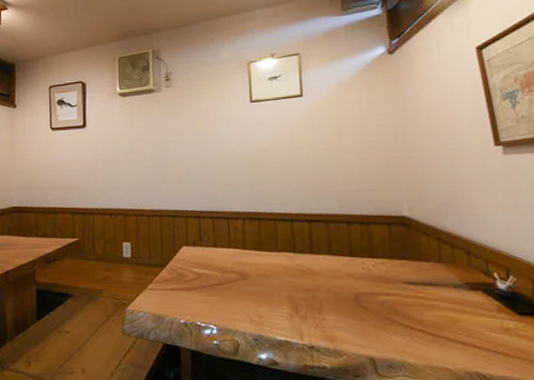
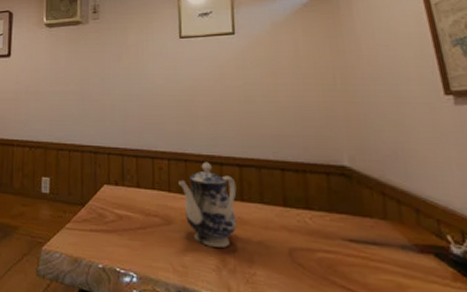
teapot: none [253,219,308,297] -> present [178,162,238,248]

